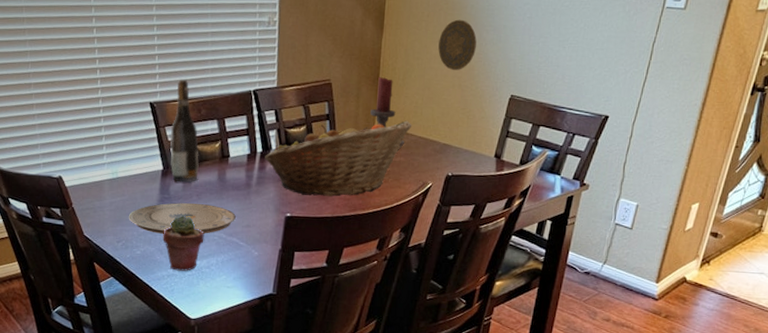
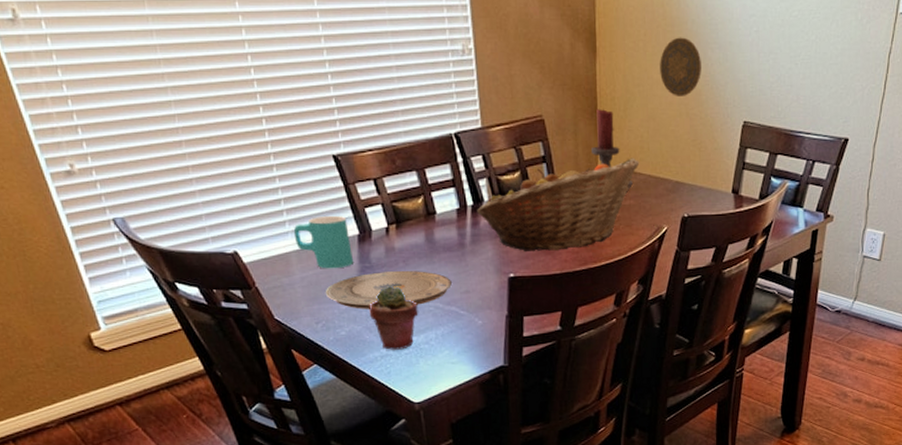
cup: none [109,152,155,197] -> present [293,216,353,269]
wine bottle: present [170,79,199,183] -> none [362,125,402,248]

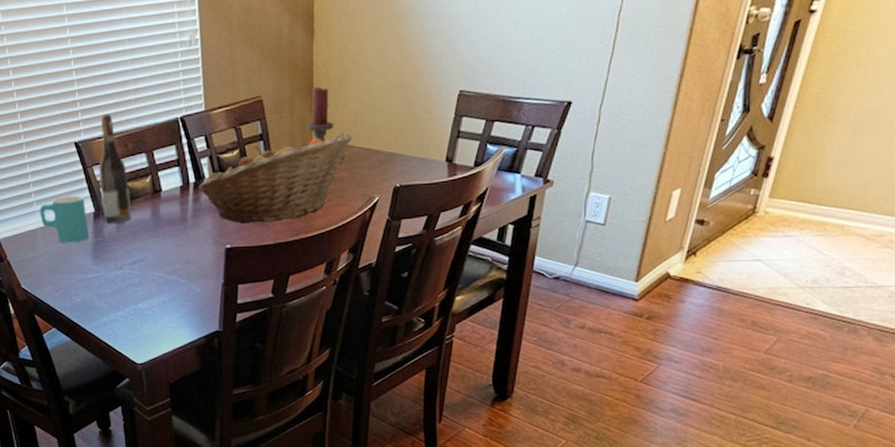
plate: present [325,271,452,309] -> none [64,243,174,279]
wine bottle: none [362,125,402,248] -> present [99,113,131,223]
potted succulent: present [369,285,418,350] -> none [101,257,143,316]
decorative plate: present [660,37,701,96] -> none [376,12,417,70]

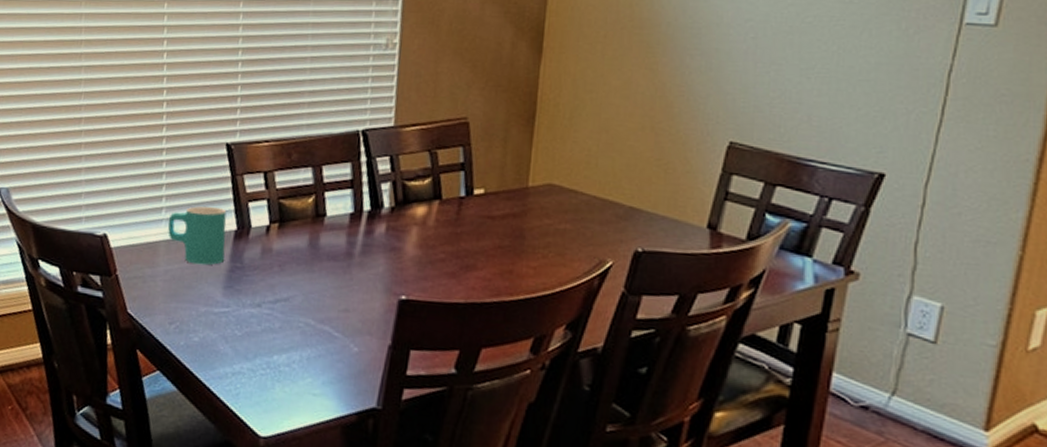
wine bottle: present [99,113,131,223] -> none [247,115,286,248]
fruit basket: present [198,131,353,224] -> none [373,173,583,275]
candle holder: present [307,87,346,162] -> none [523,115,572,211]

